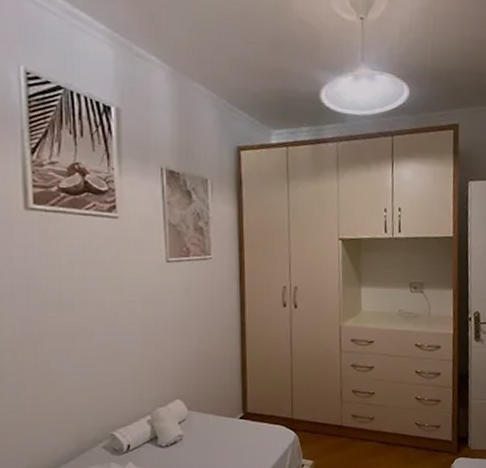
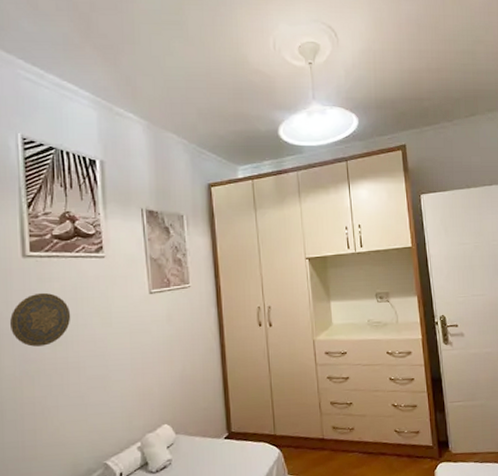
decorative plate: none [11,250,79,308] -> present [10,292,71,347]

